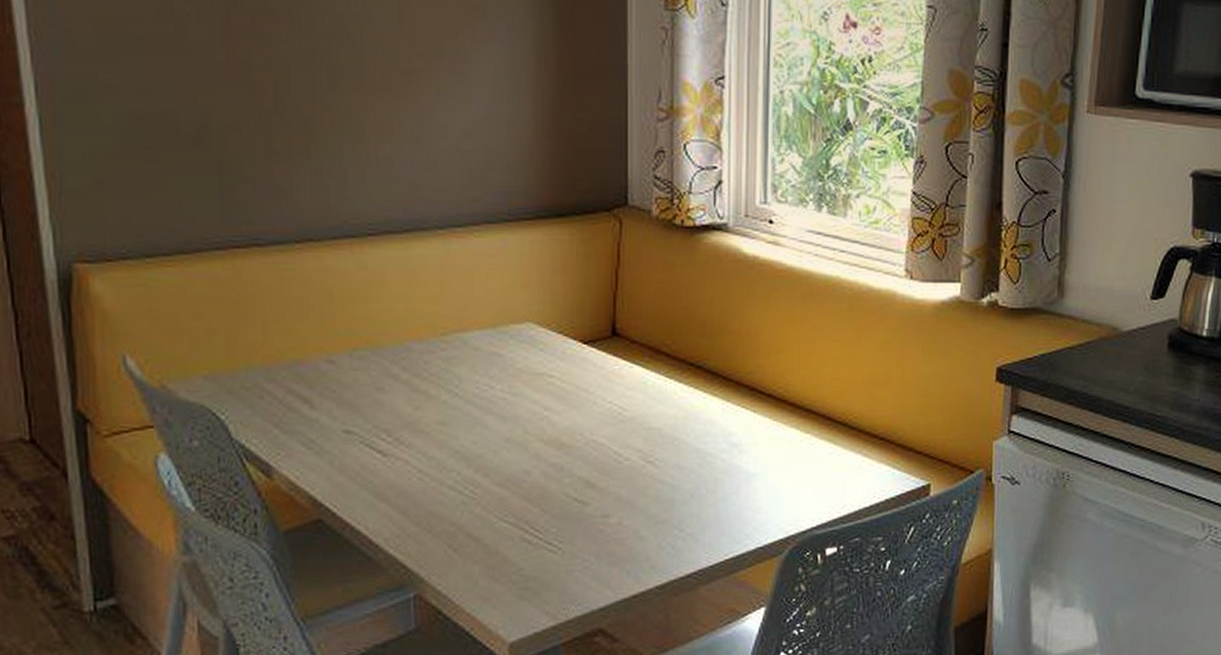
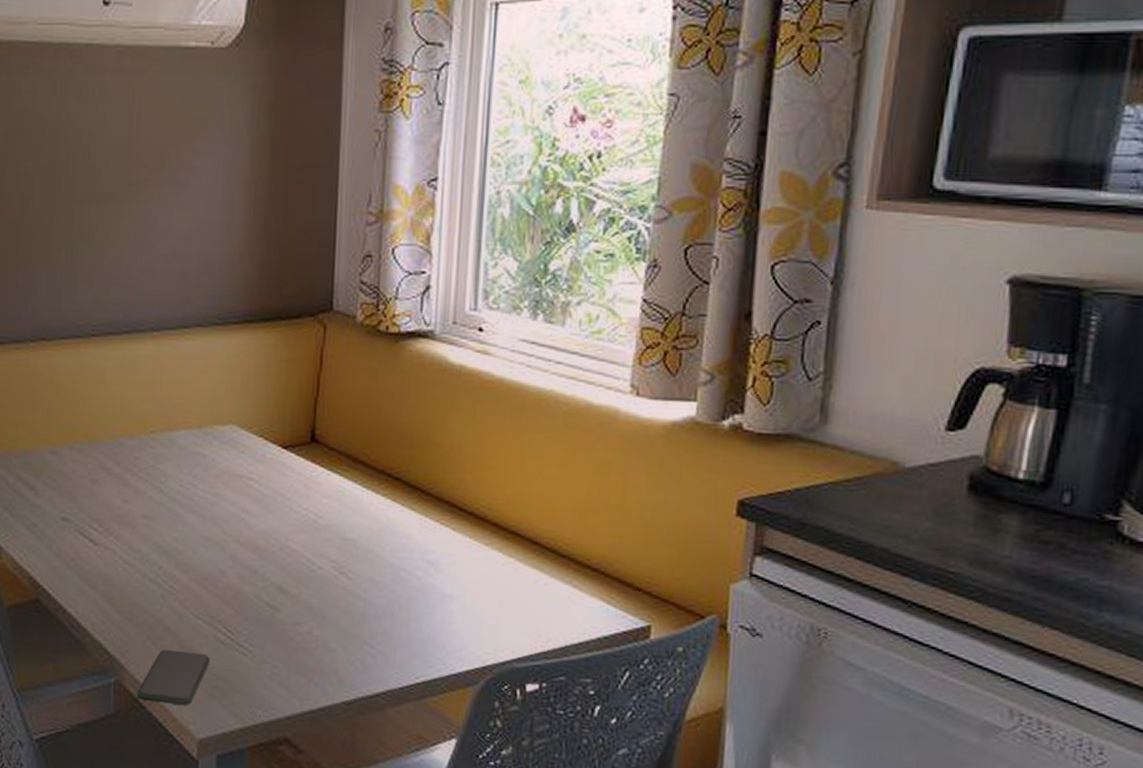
smartphone: none [440,556,517,612] -> present [137,649,210,705]

